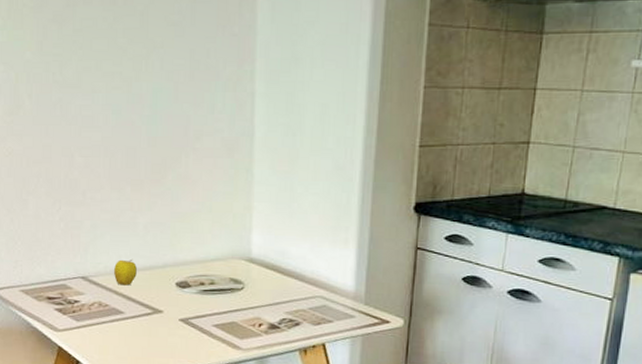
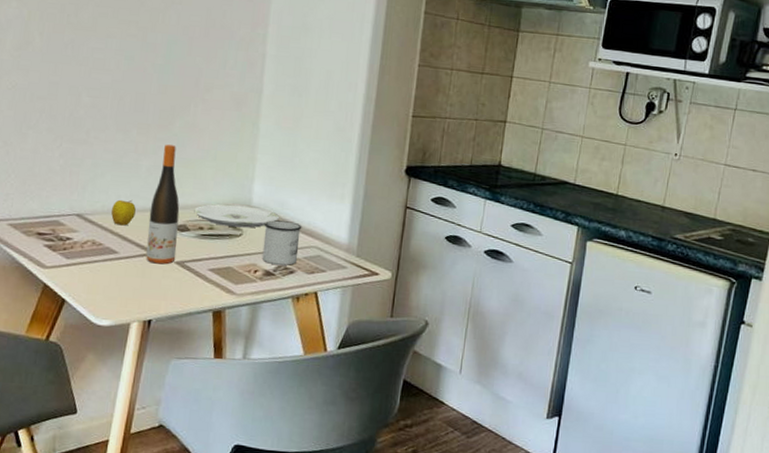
wine bottle: none [150,200,180,322] -> present [146,144,180,265]
plate: none [194,257,281,281] -> present [194,203,280,228]
mug: none [265,271,305,317] -> present [262,220,302,265]

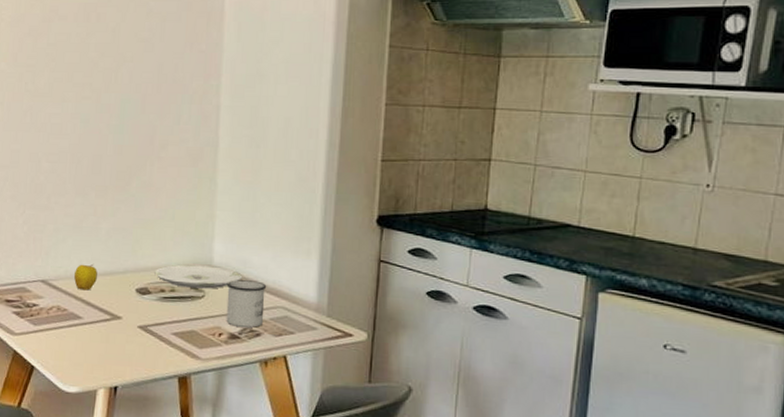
wine bottle: present [146,144,180,265] -> none [109,206,141,329]

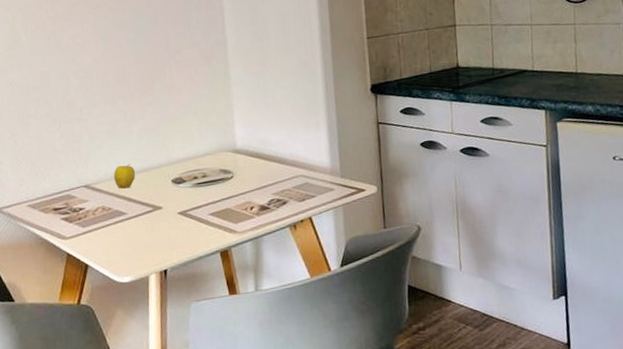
plate: present [154,264,243,289] -> none [186,149,264,172]
mug: present [226,280,267,328] -> none [251,156,287,199]

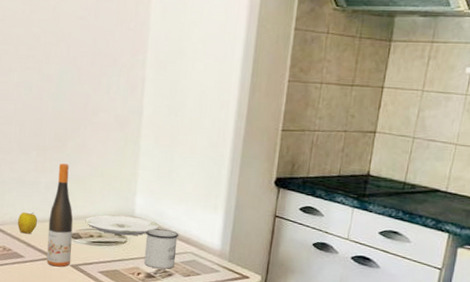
wine bottle: none [147,107,178,218] -> present [46,163,73,267]
plate: none [186,149,264,172] -> present [85,214,159,236]
mug: none [251,156,287,199] -> present [144,229,179,269]

